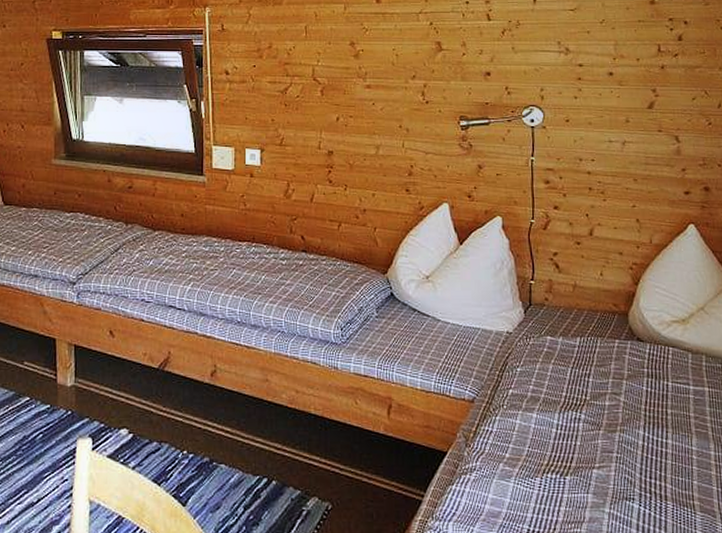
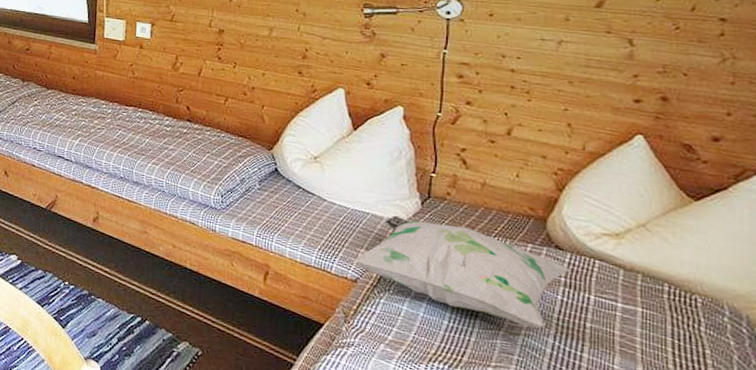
decorative pillow: none [468,327,652,423] -> present [352,215,572,329]

